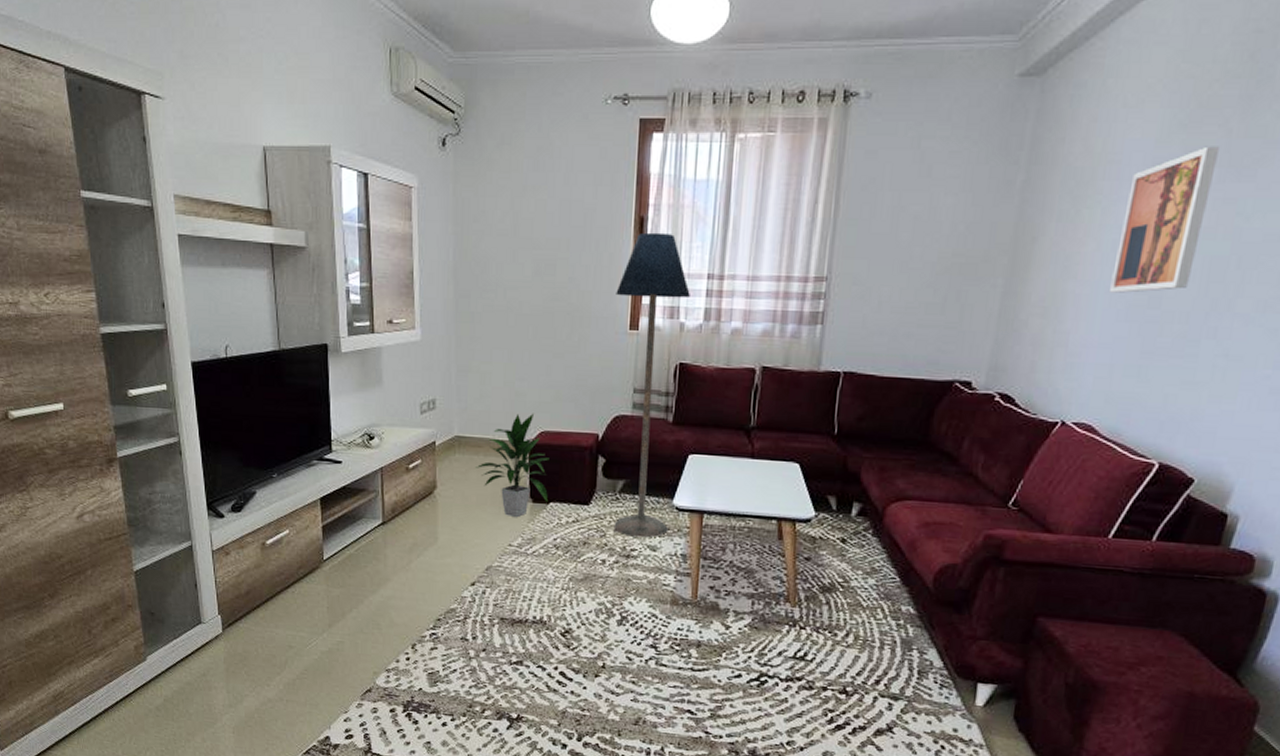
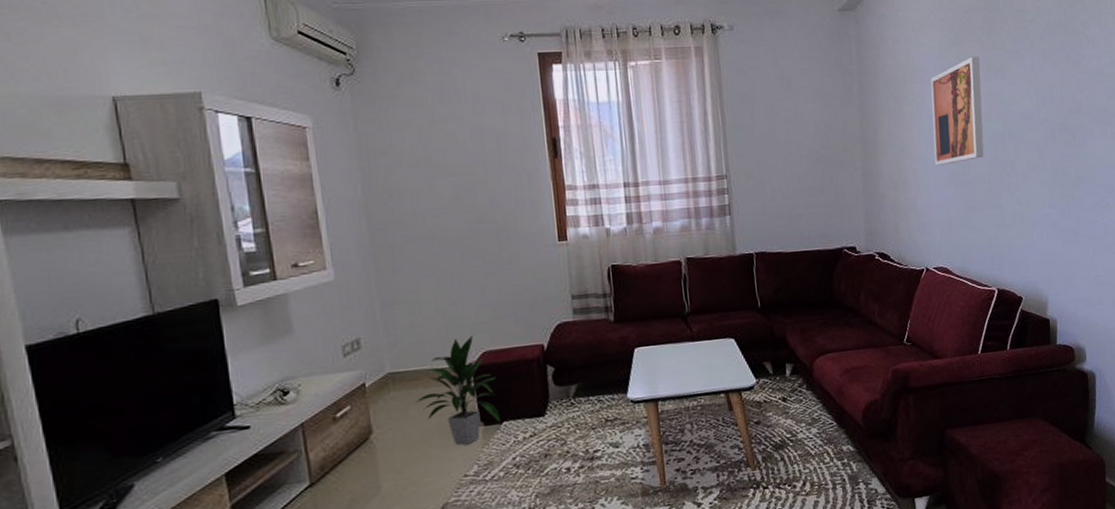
floor lamp: present [613,232,690,538] -> none [539,150,629,439]

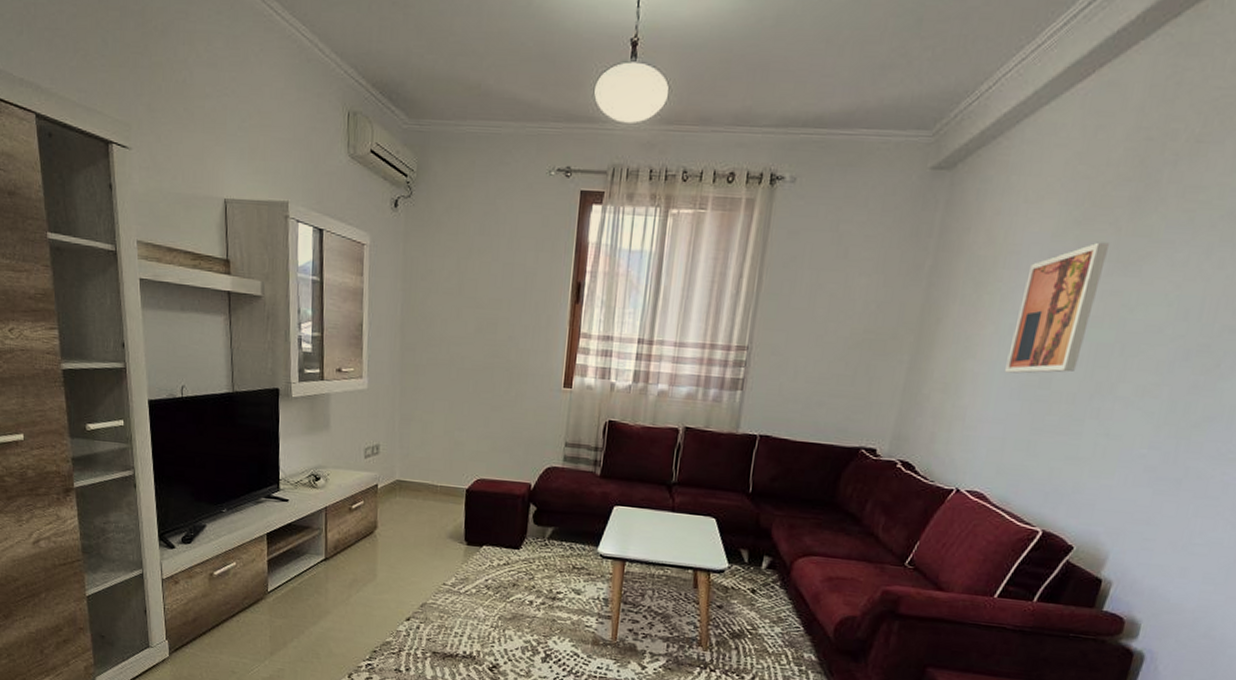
indoor plant: present [415,335,500,446] -> none [415,461,484,559]

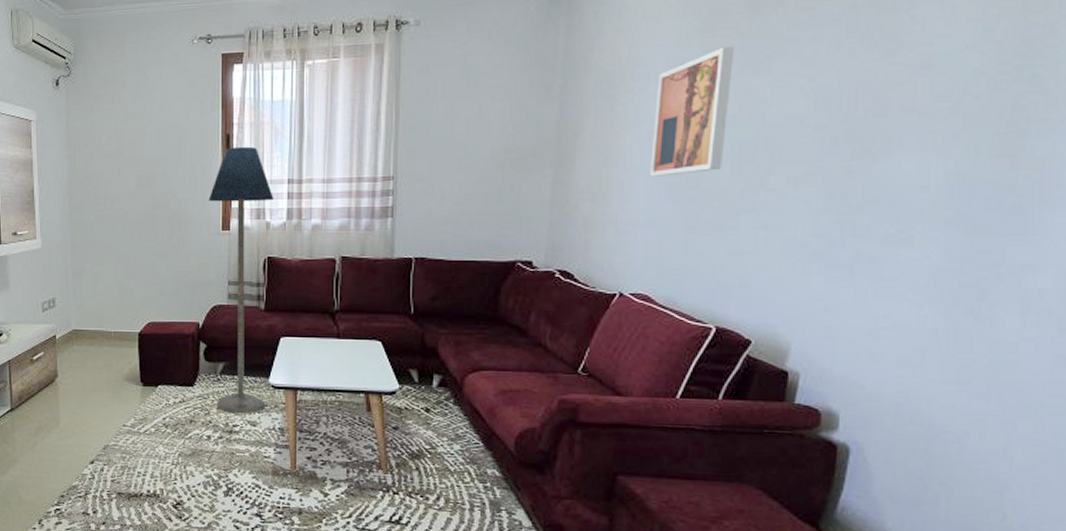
floor lamp: none [541,297,621,582] -> present [208,146,273,414]

